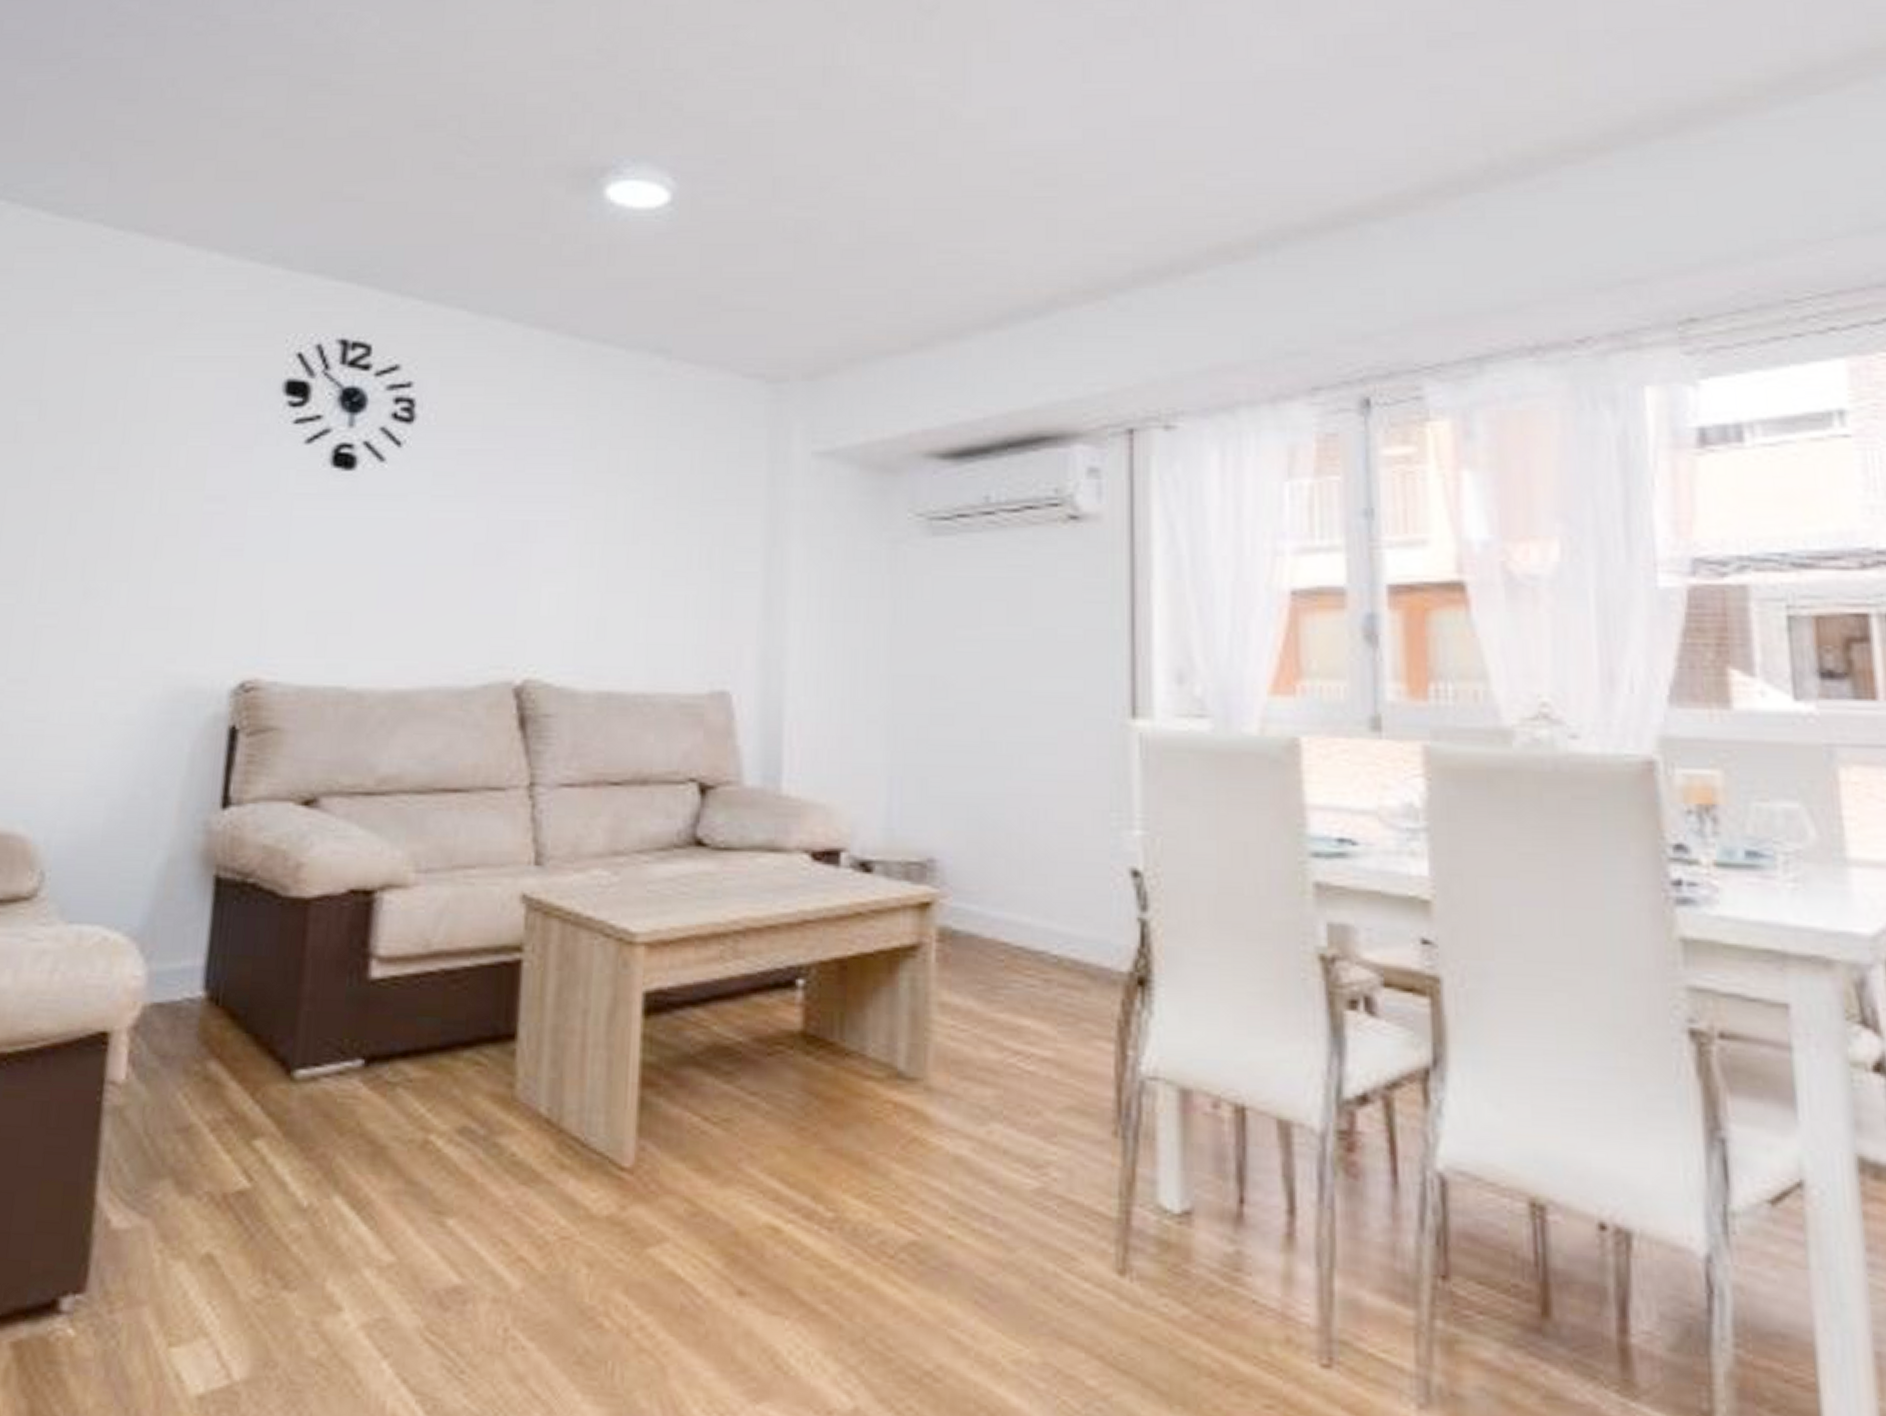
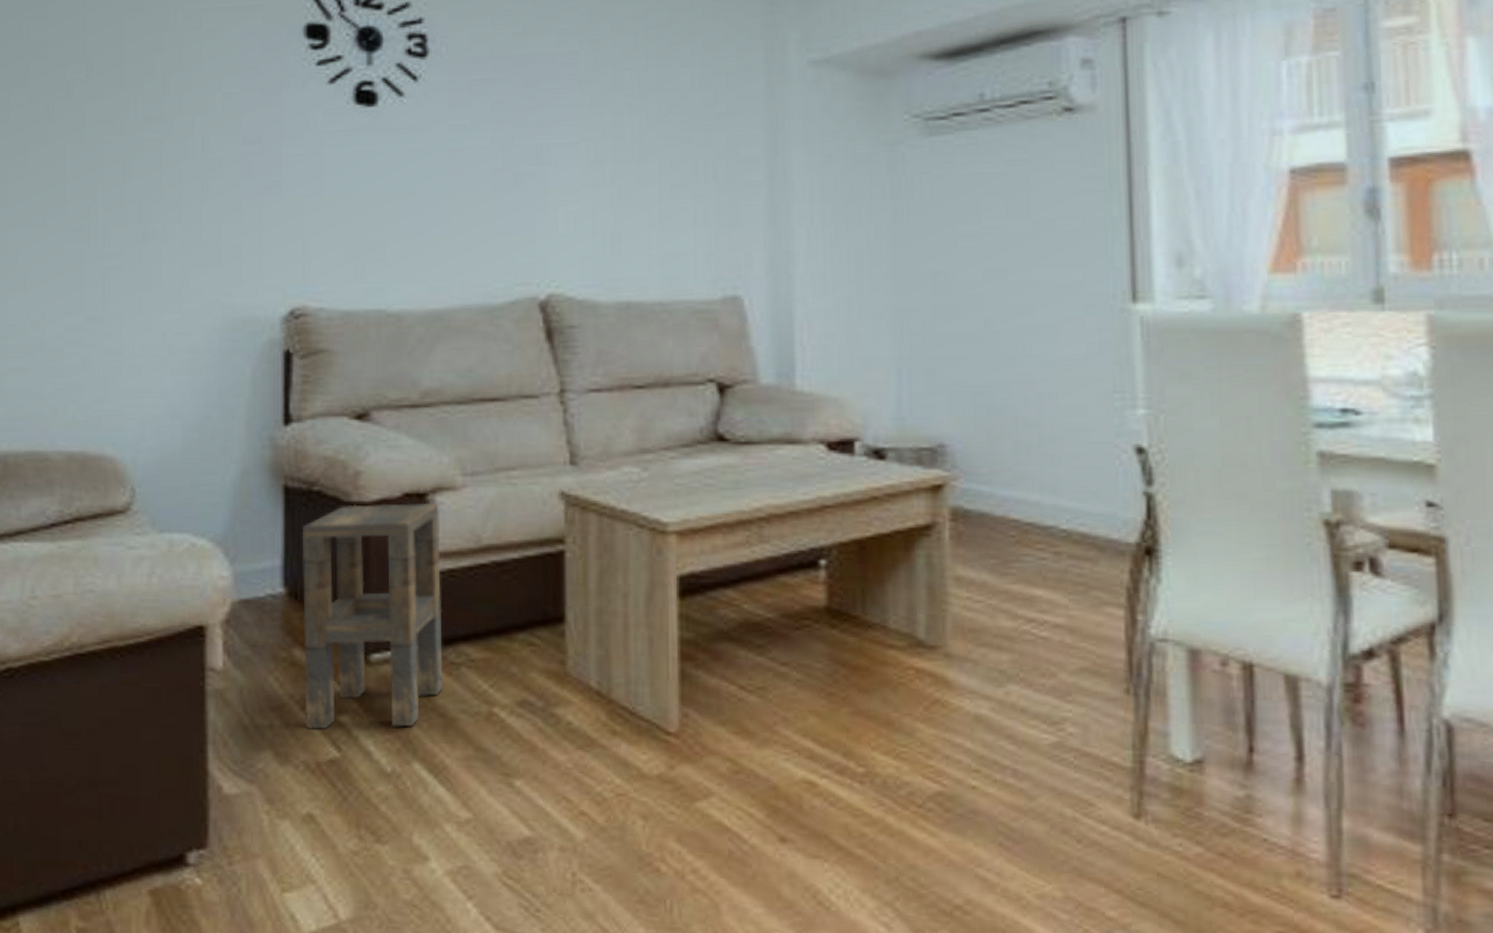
side table: none [214,900,387,1156] -> present [301,502,444,731]

